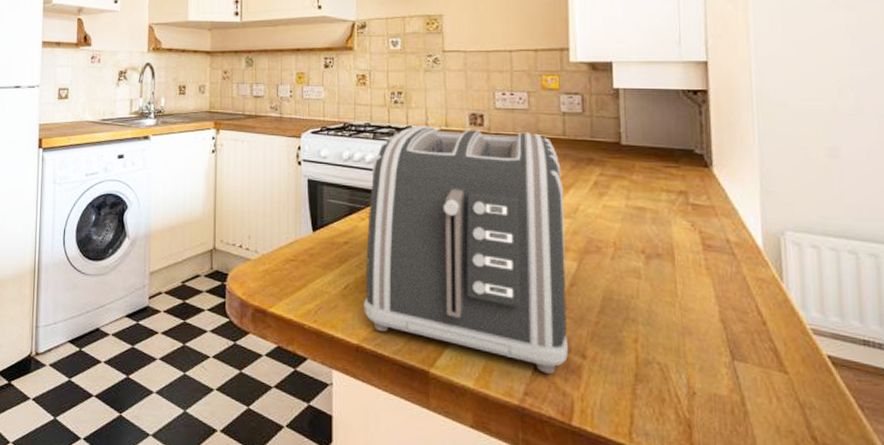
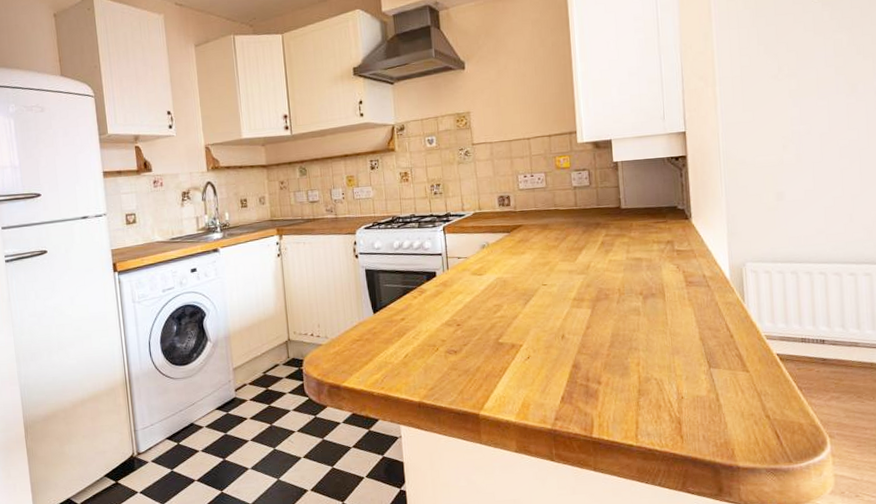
toaster: present [364,126,569,374] -> none [419,207,588,401]

